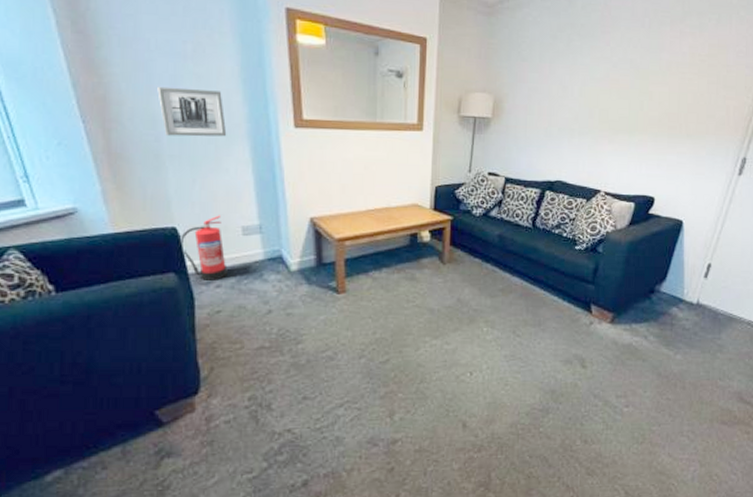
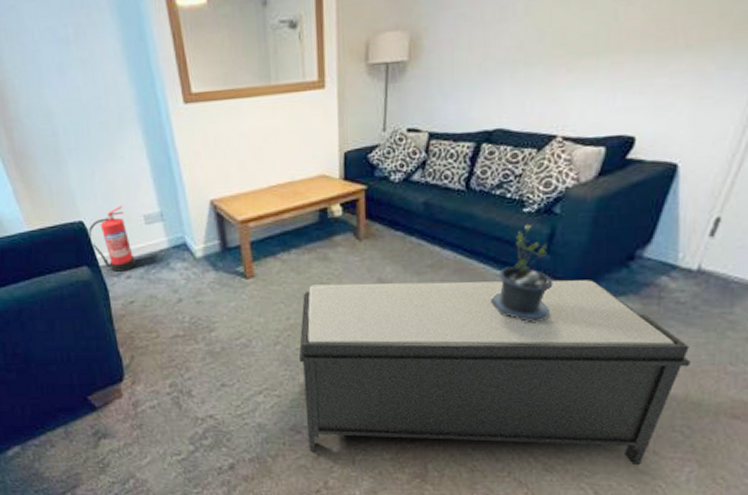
wall art: present [157,86,227,137] -> none [47,74,118,129]
bench: none [381,302,693,467] -> present [298,280,690,466]
potted plant: none [548,259,596,343] -> present [490,223,553,324]

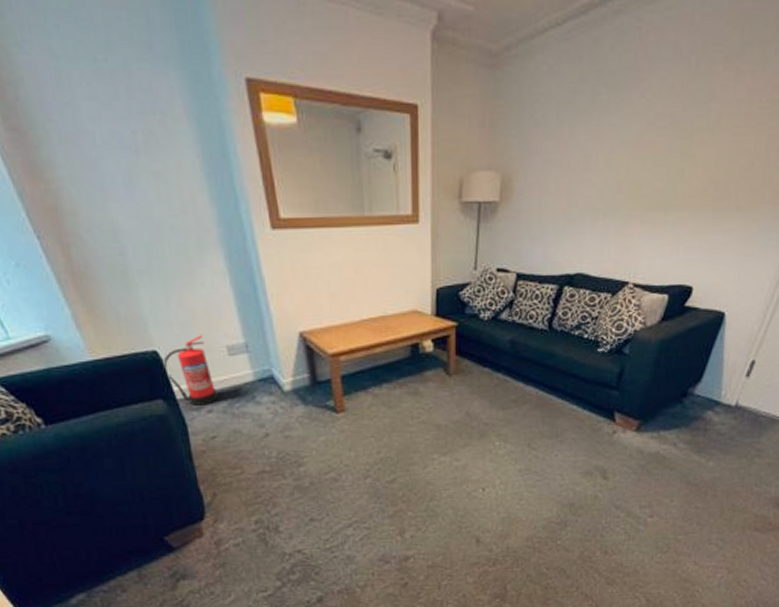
bench: present [298,280,690,466] -> none [388,414,726,580]
potted plant: present [490,223,553,324] -> none [566,363,621,454]

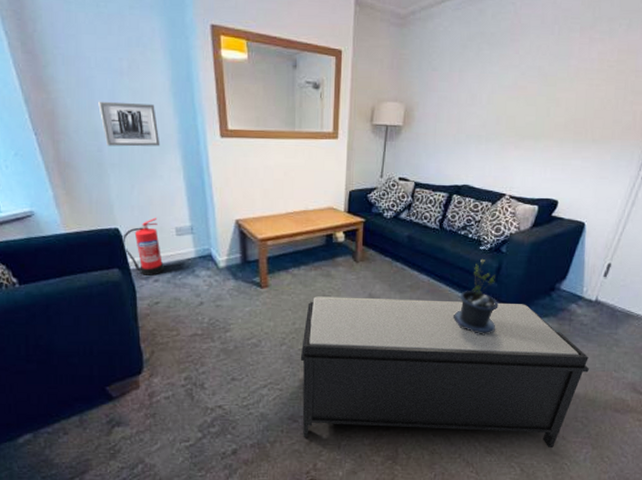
wall art: none [112,189,197,248] -> present [98,101,160,147]
bench: none [388,414,726,580] -> present [300,296,589,448]
potted plant: none [566,363,621,454] -> present [452,258,499,336]

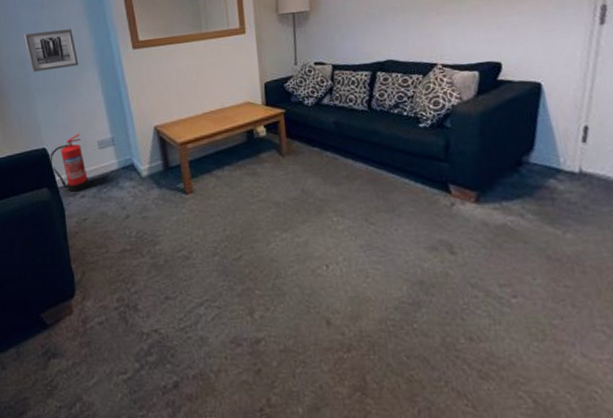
bench: present [300,296,589,448] -> none [235,185,595,370]
potted plant: present [452,258,499,336] -> none [402,137,458,228]

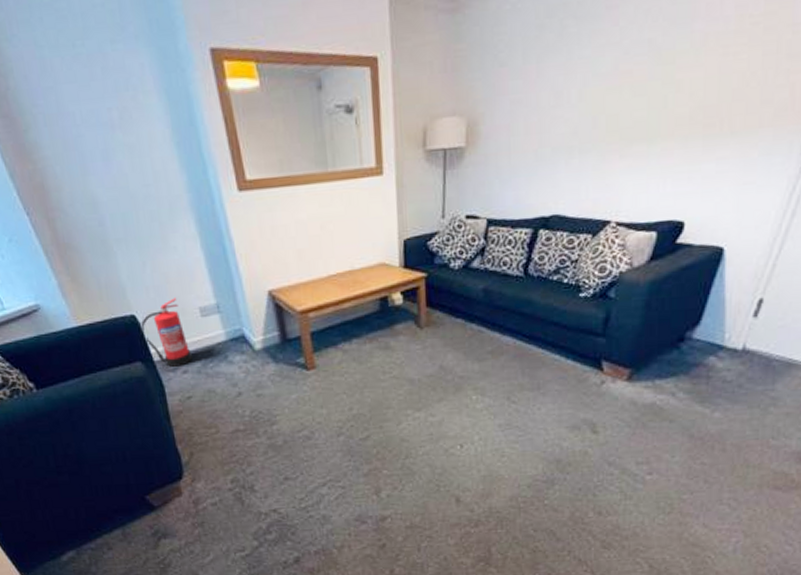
wall art: present [24,29,79,72] -> none [91,160,169,218]

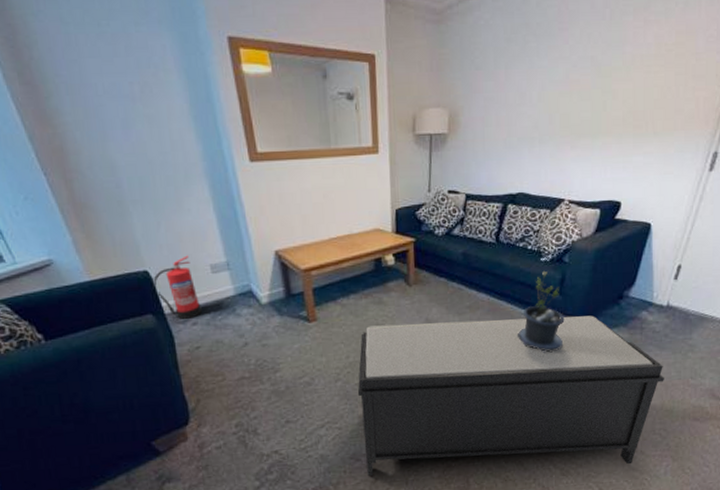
bench: none [362,362,736,541] -> present [357,315,664,477]
potted plant: none [549,308,609,406] -> present [517,270,565,353]

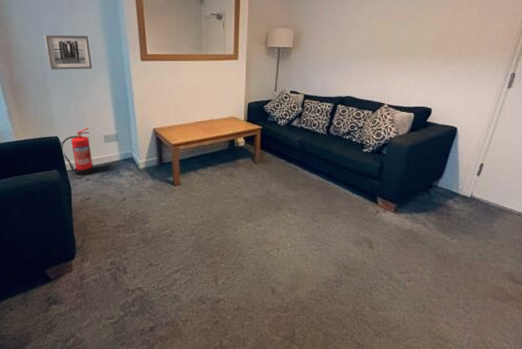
wall art: none [111,131,185,181] -> present [44,34,93,70]
bench: present [357,315,664,477] -> none [207,193,468,333]
potted plant: present [517,270,565,353] -> none [341,159,382,228]

